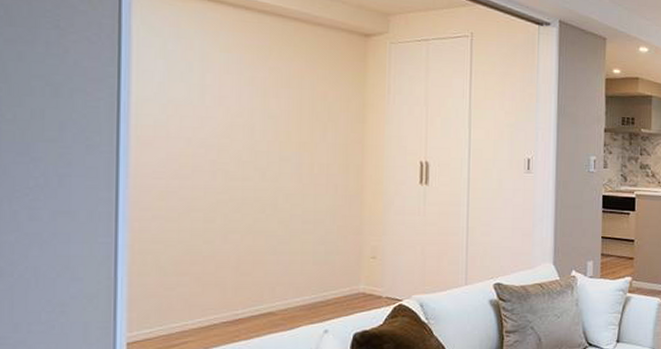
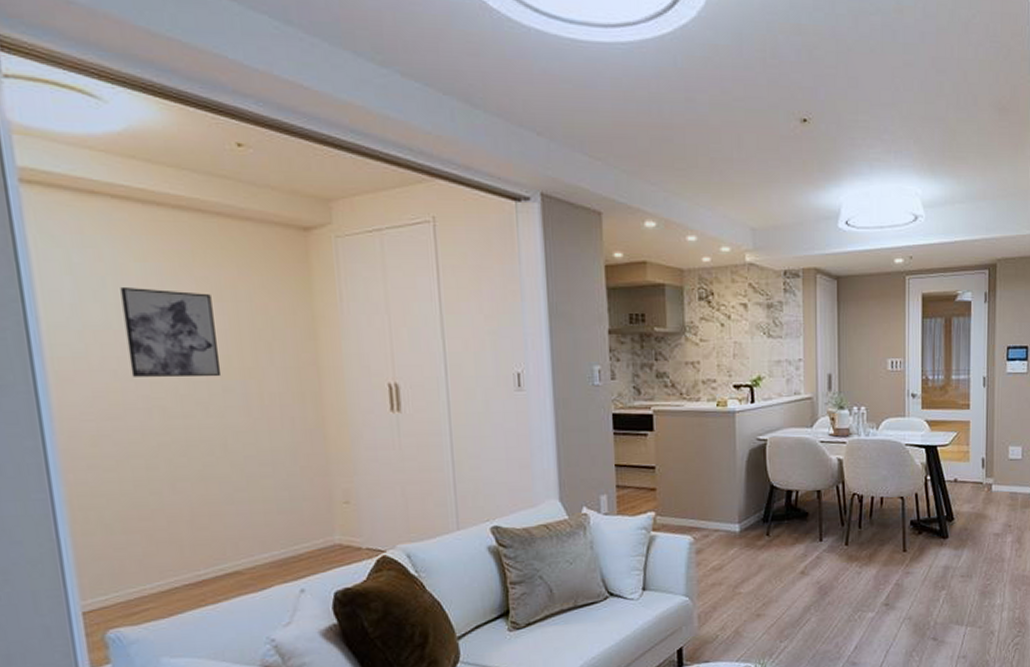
wall art: none [203,72,281,149] -> present [120,288,222,377]

